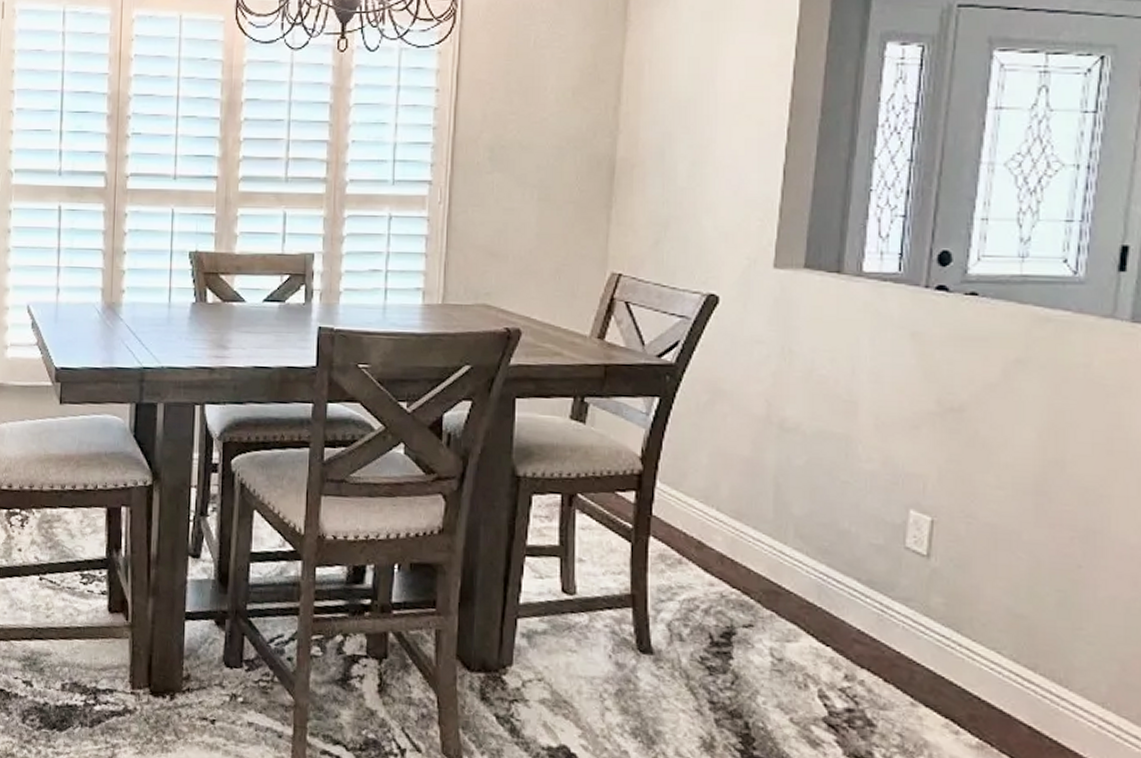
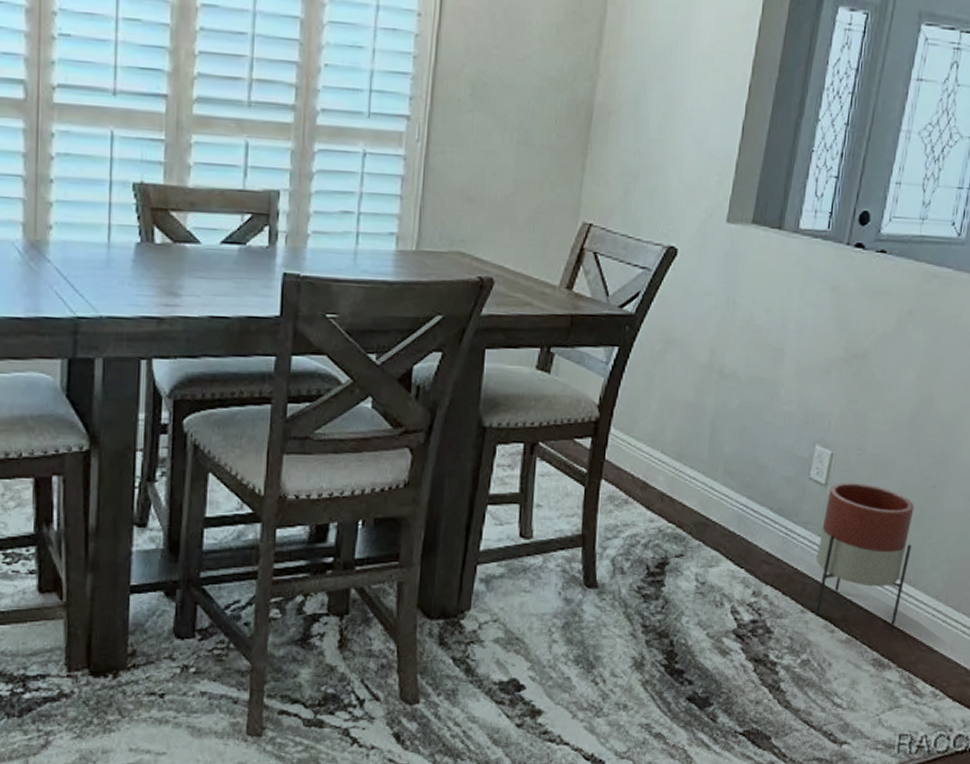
planter: none [925,555,1057,734] -> present [815,483,914,625]

